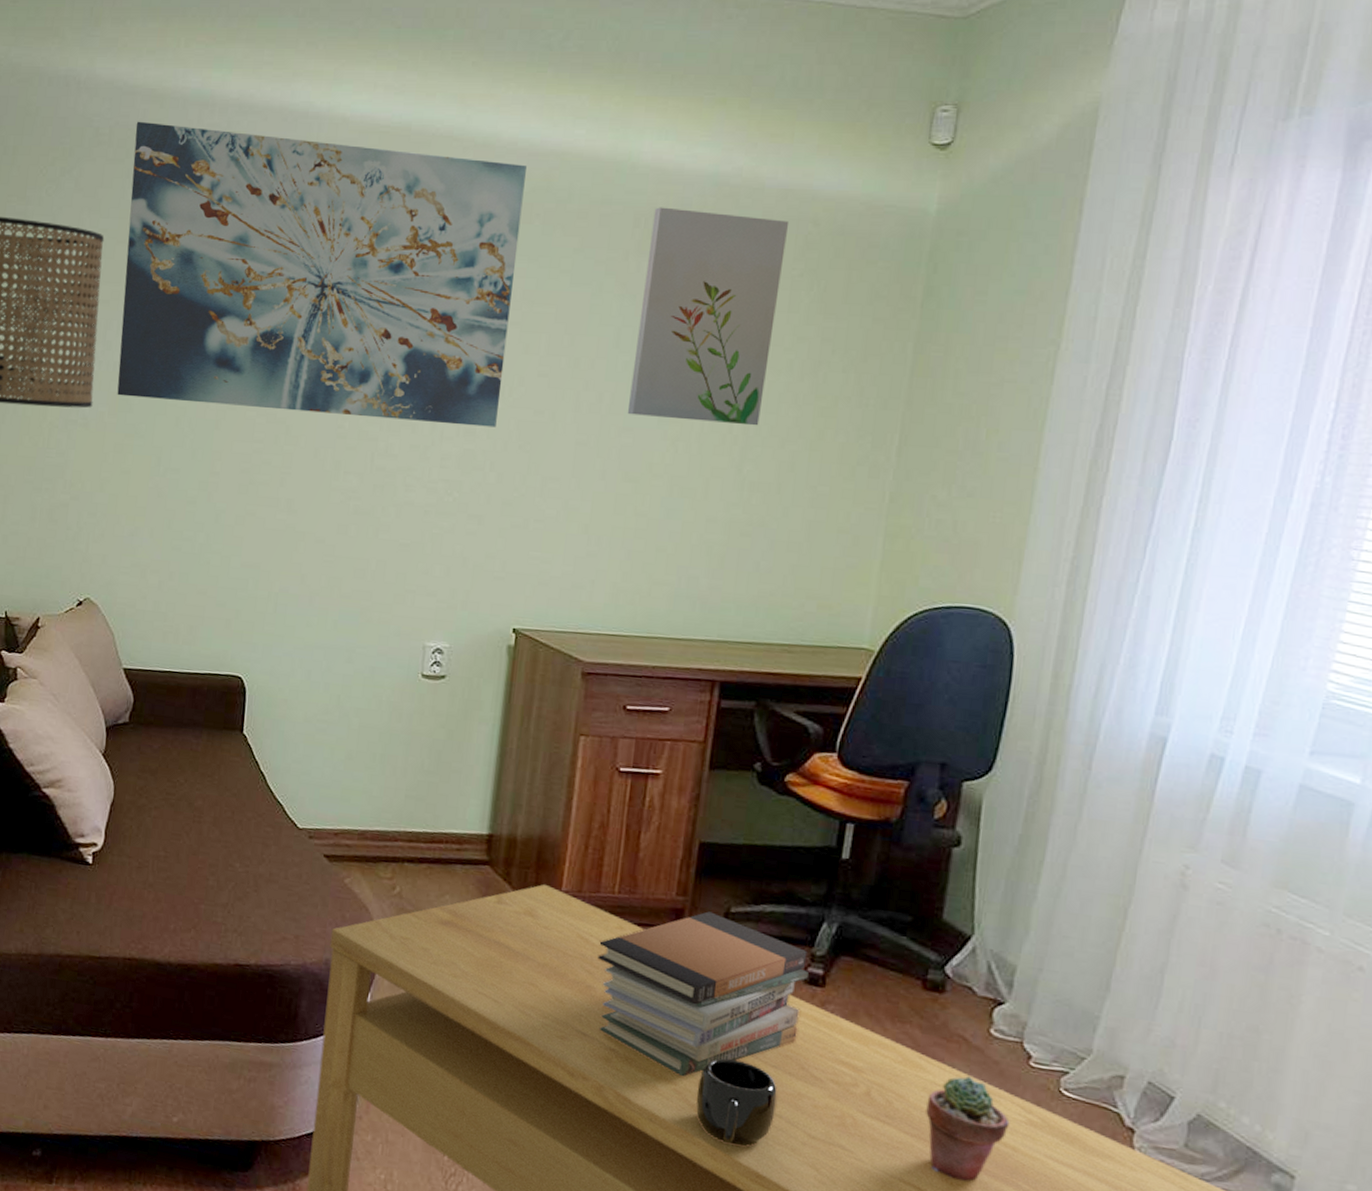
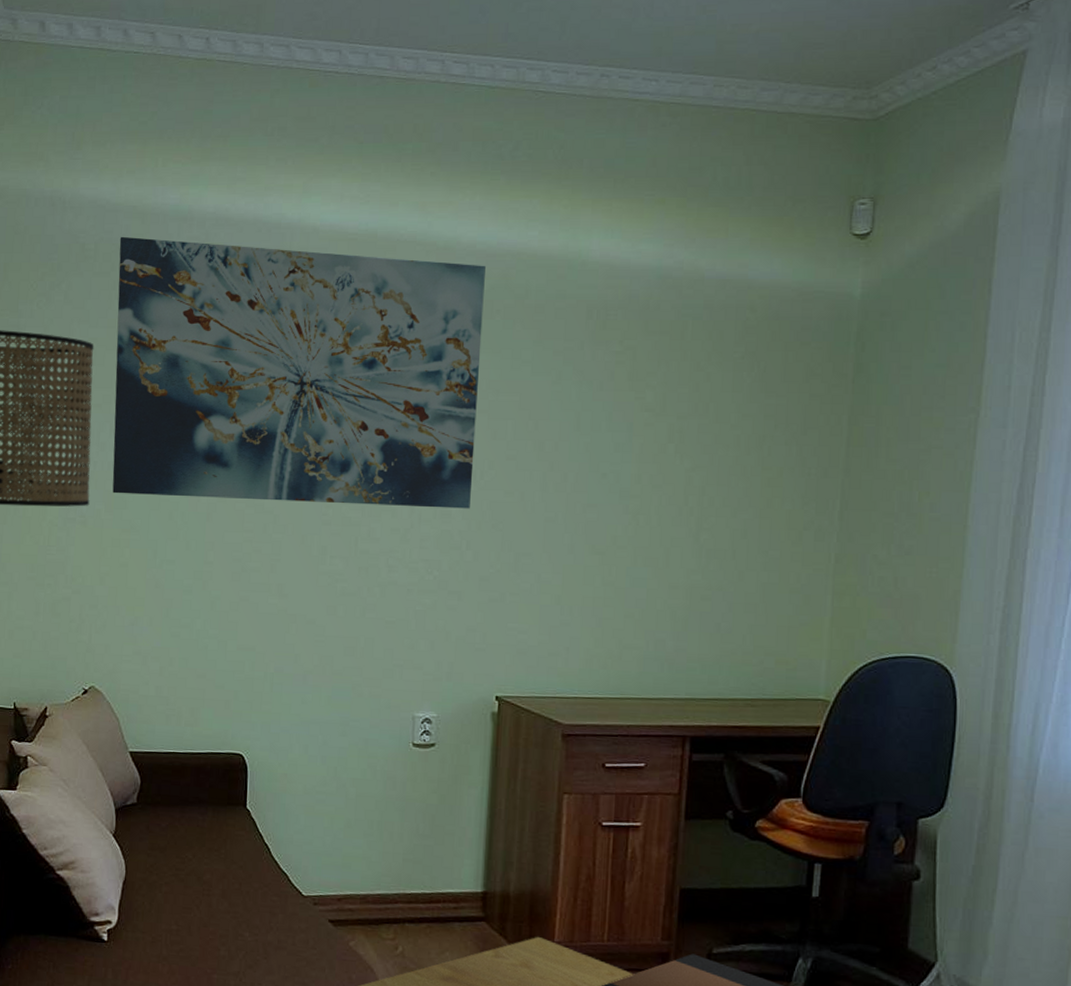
wall art: present [627,207,789,426] -> none [590,300,729,498]

